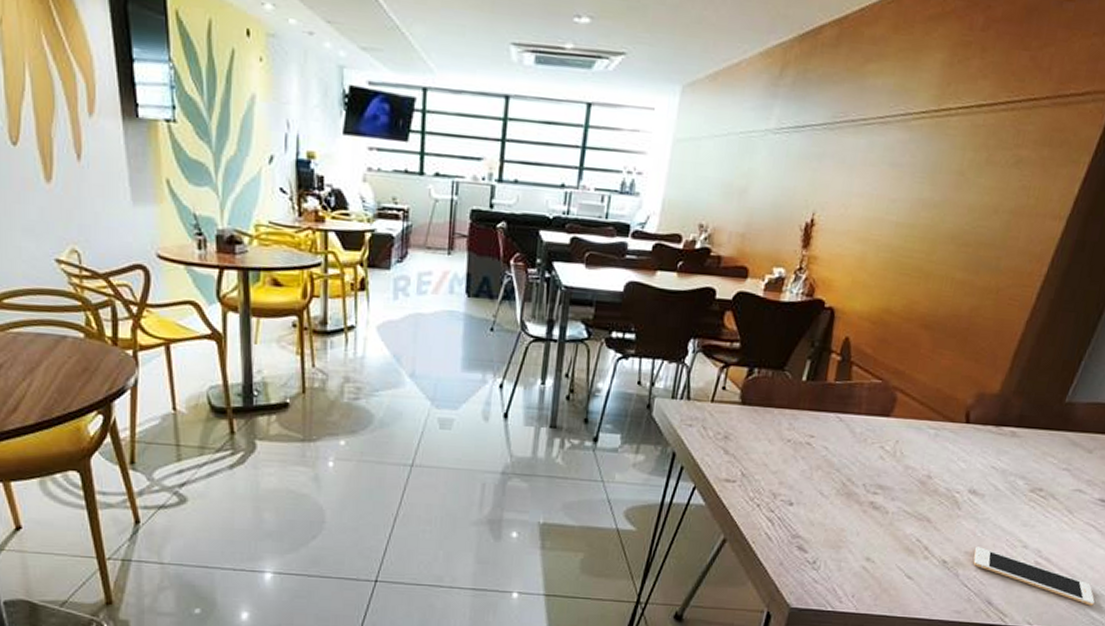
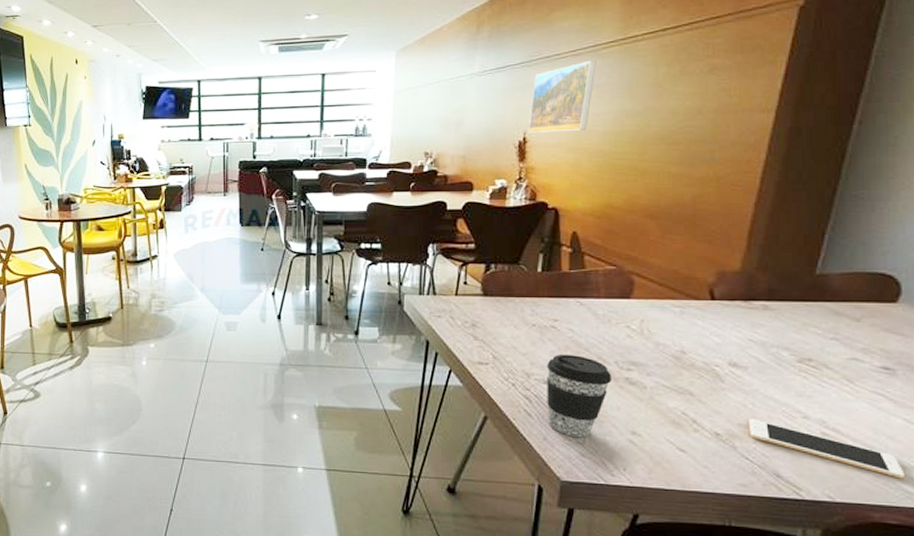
coffee cup: none [787,473,858,564] -> present [547,354,612,438]
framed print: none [817,132,904,218] -> present [528,60,596,133]

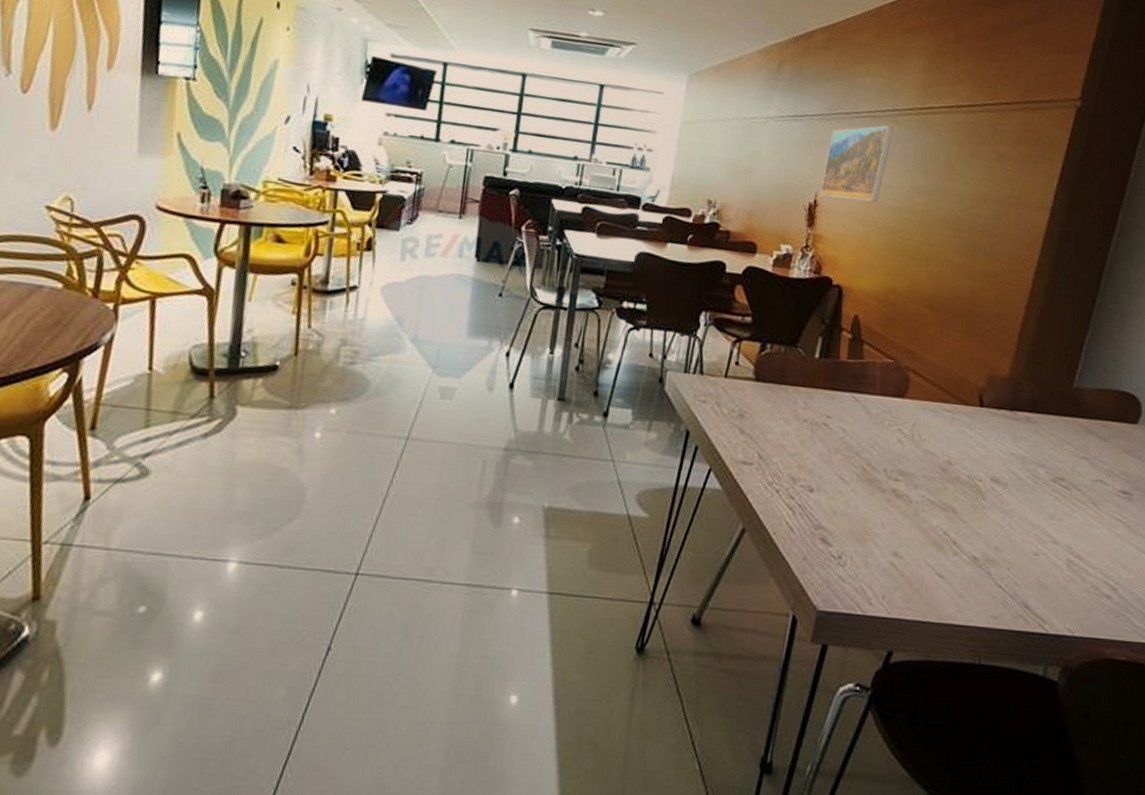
coffee cup: present [547,354,612,438] -> none [810,457,879,559]
cell phone: present [748,418,905,479] -> none [1003,541,1134,611]

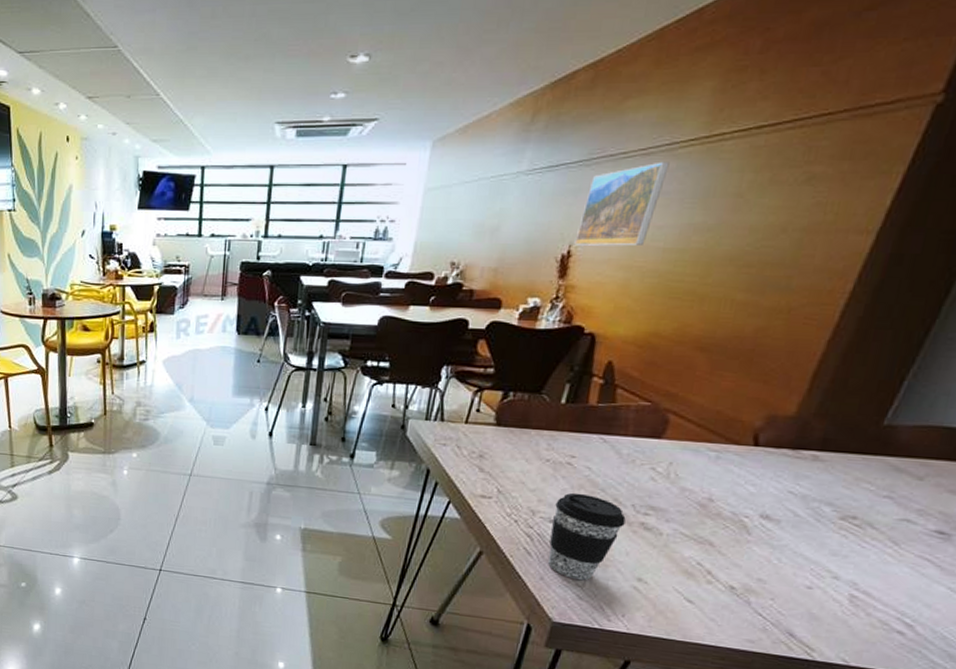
coffee cup: none [810,457,879,559] -> present [548,492,626,581]

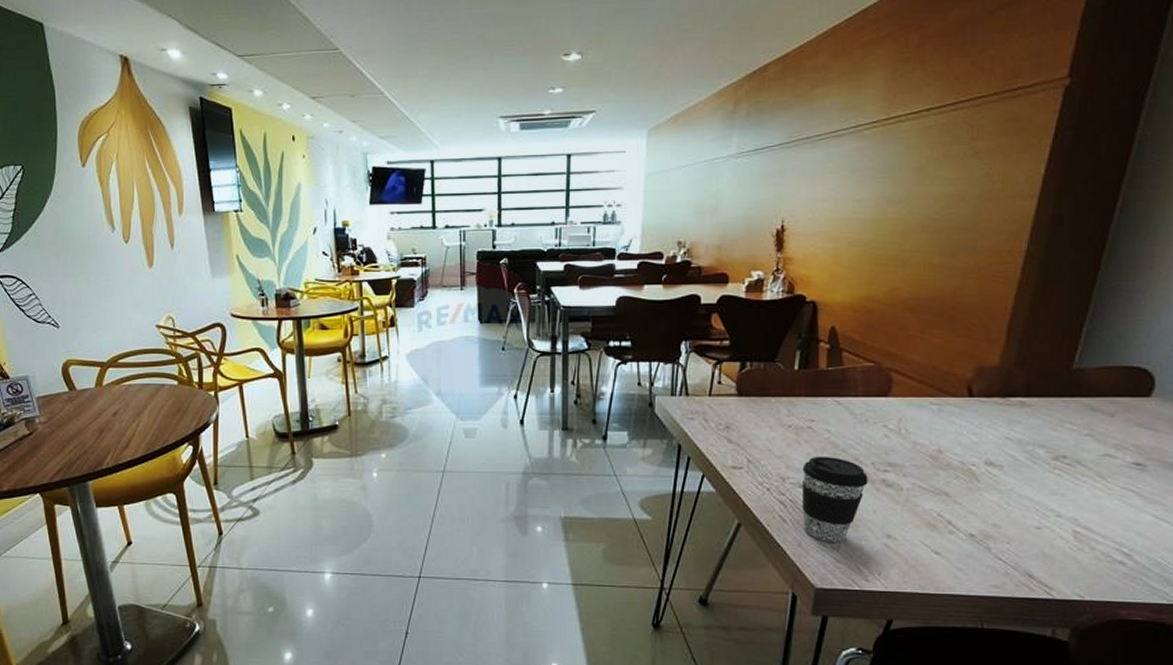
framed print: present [574,161,670,246] -> none [786,142,858,220]

